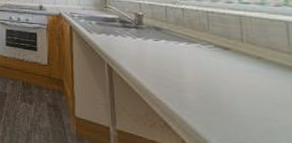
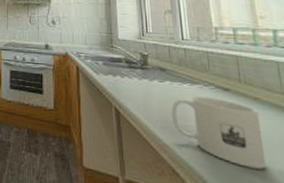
mug: none [165,54,266,126] -> present [171,96,267,170]

